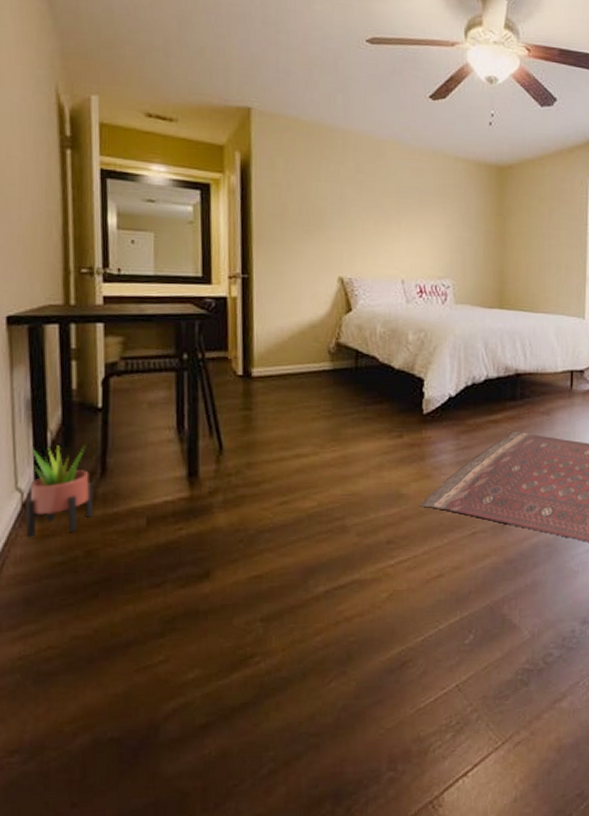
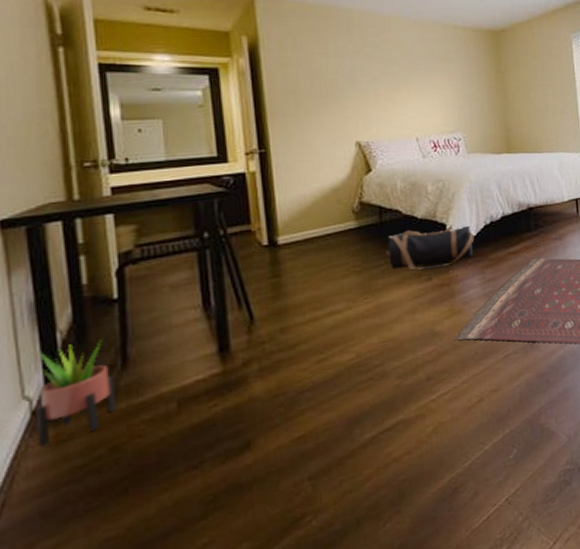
duffel bag: none [358,379,453,425] -> present [386,224,474,271]

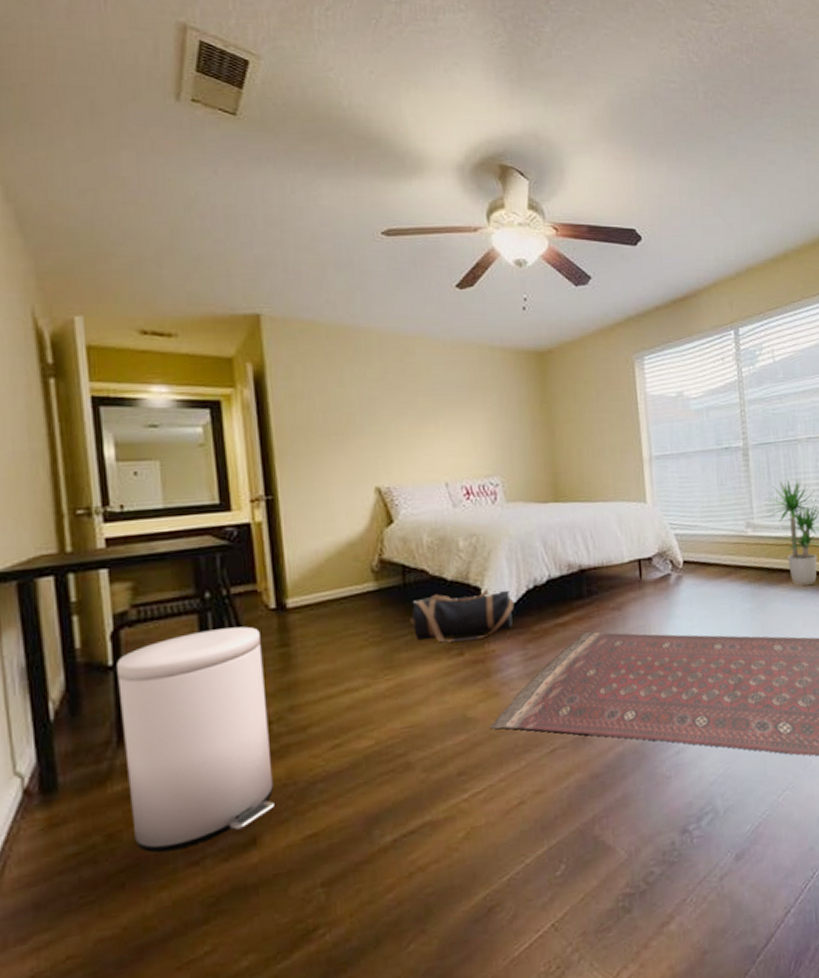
potted plant: present [36,339,116,447] -> none [28,712,111,830]
pedal bin: none [122,261,268,461] -> present [117,626,276,853]

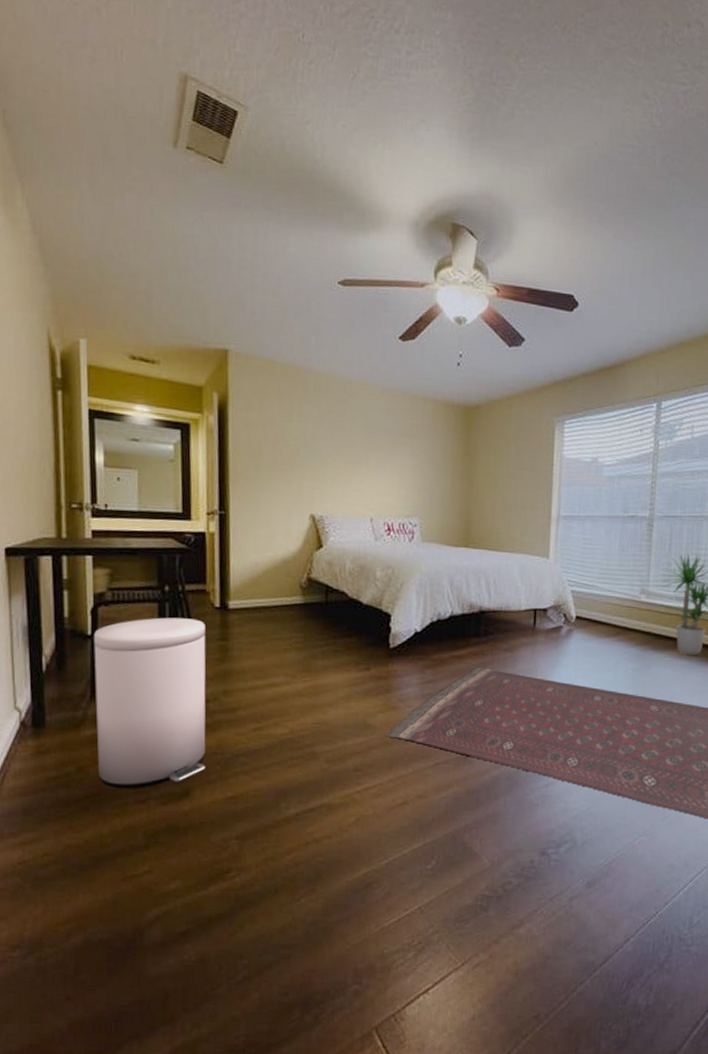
duffel bag: present [410,588,514,643] -> none [328,614,418,659]

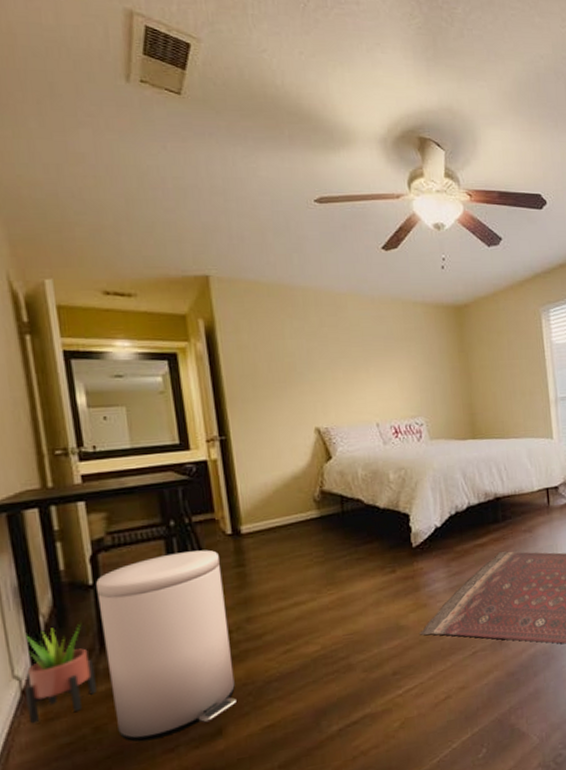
potted plant: none [24,669,84,754] -> present [24,624,97,724]

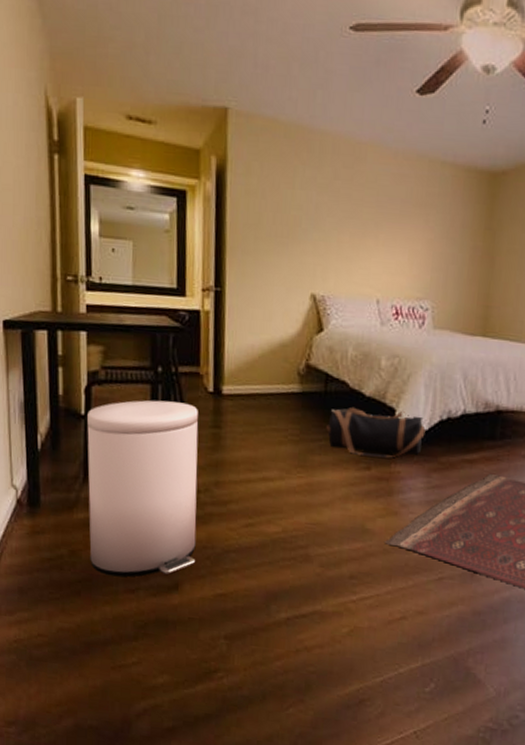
potted plant: present [24,624,97,724] -> none [20,448,77,533]
duffel bag: none [348,515,439,562] -> present [326,406,426,458]

